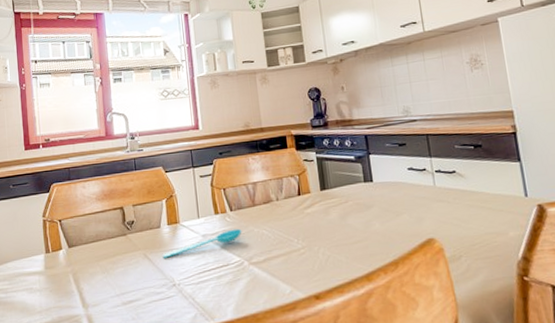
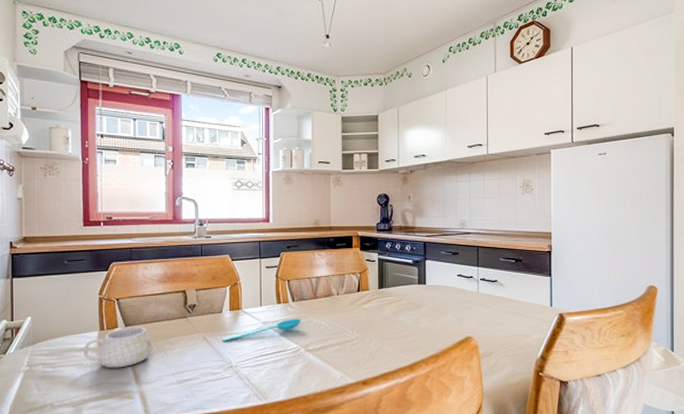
mug: none [31,247,96,292] -> present [83,326,152,368]

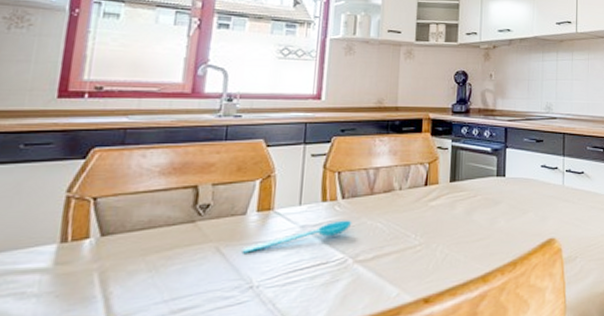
mug: present [83,326,152,368] -> none [27,236,139,298]

